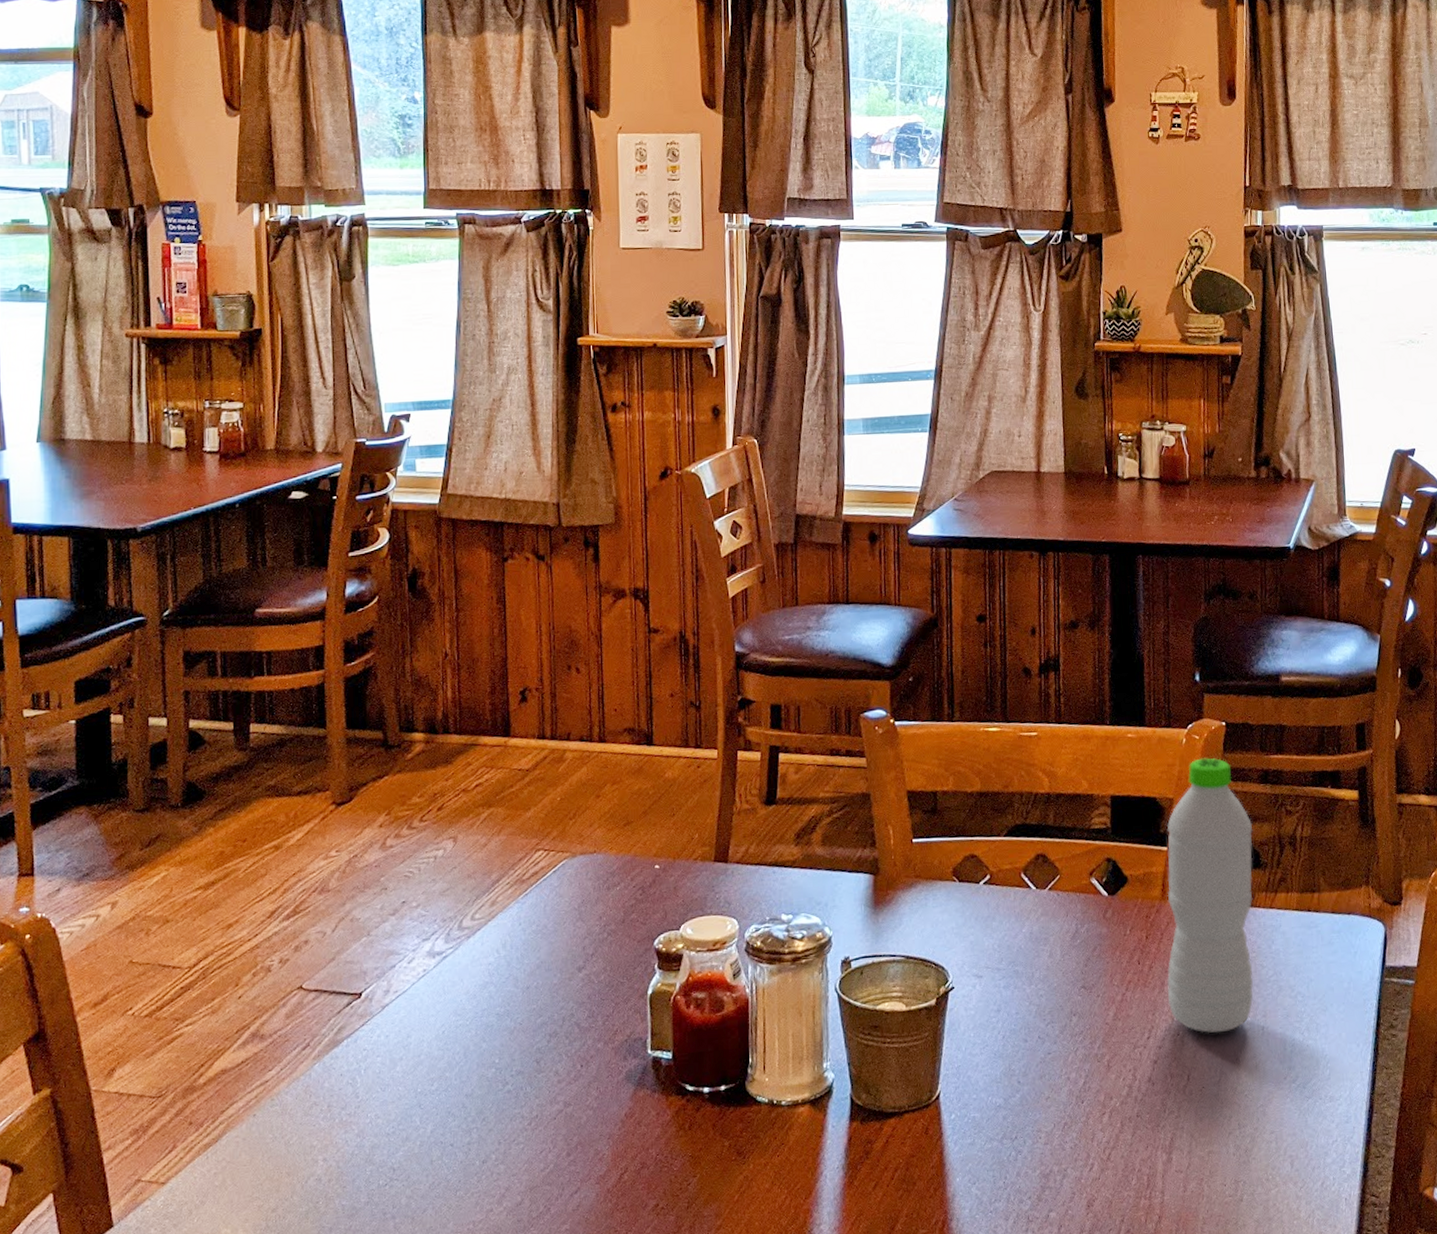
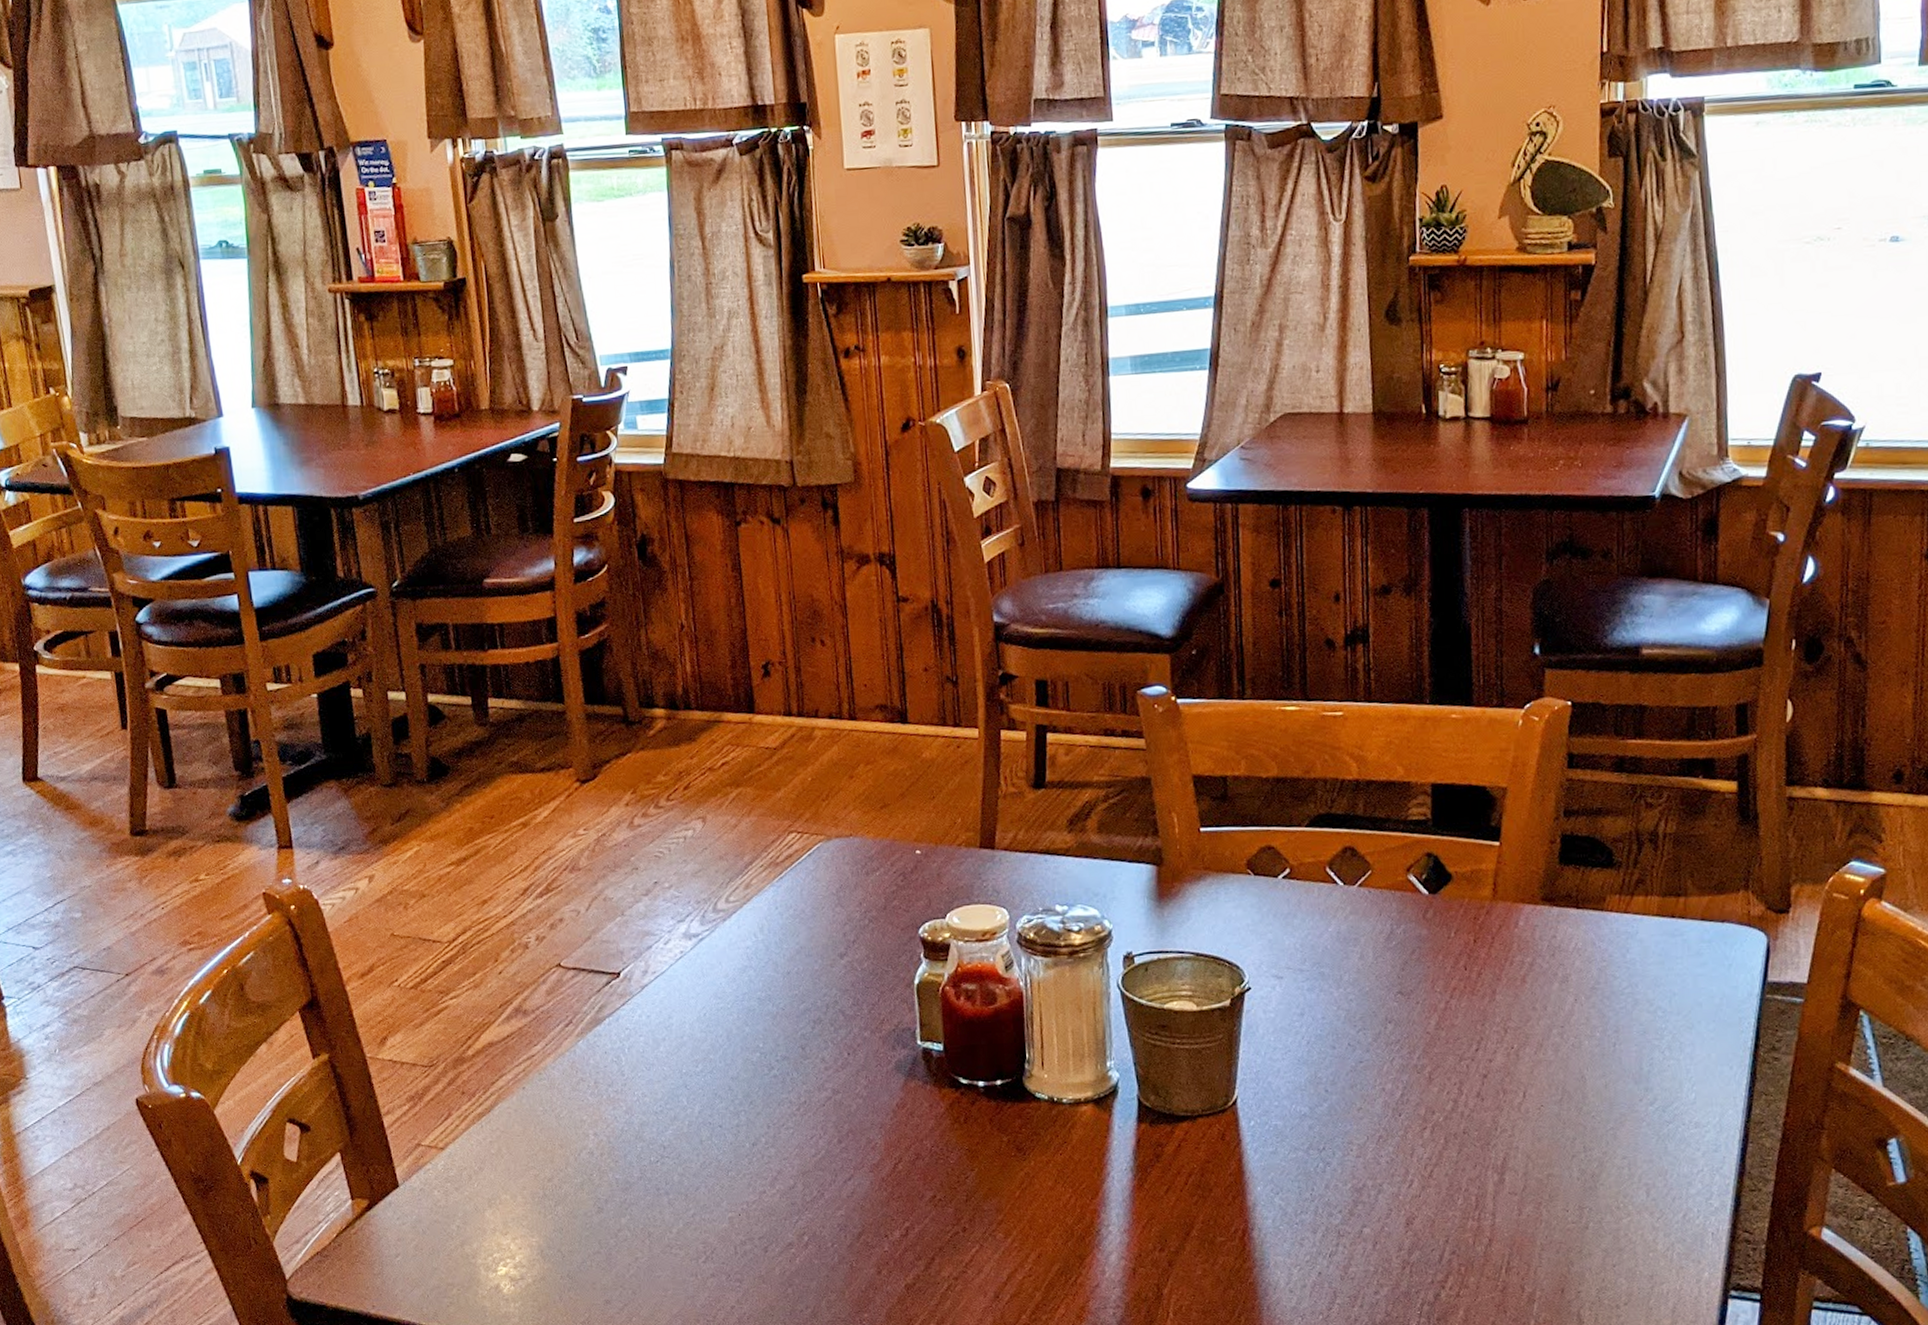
water bottle: present [1166,758,1254,1033] -> none [1499,742,1605,1048]

